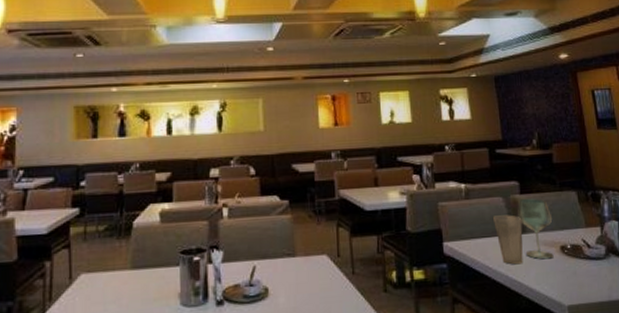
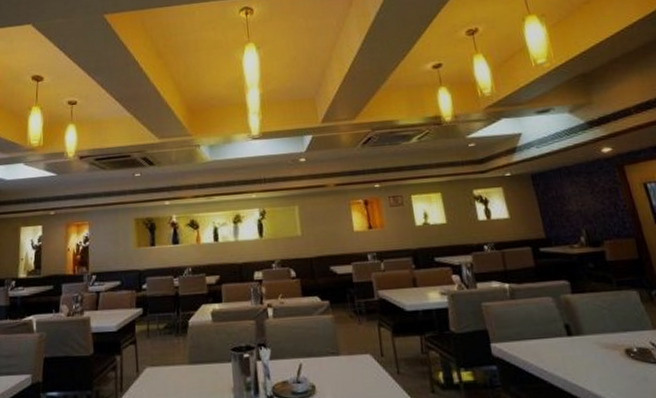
cup: present [493,215,523,265] -> none [543,315,583,368]
wine glass: present [518,198,554,260] -> none [570,298,618,363]

